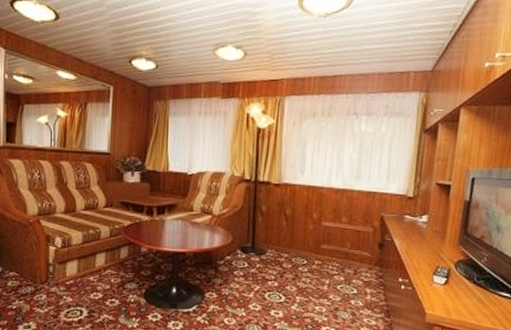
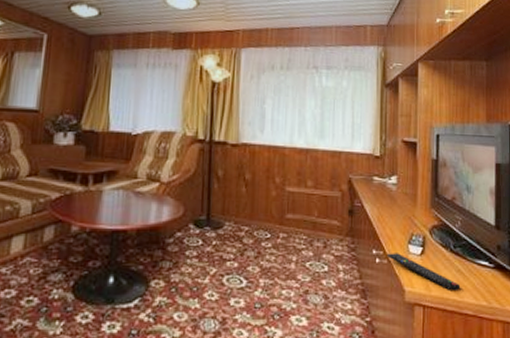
remote control: none [412,281,480,317] -> present [387,253,461,291]

